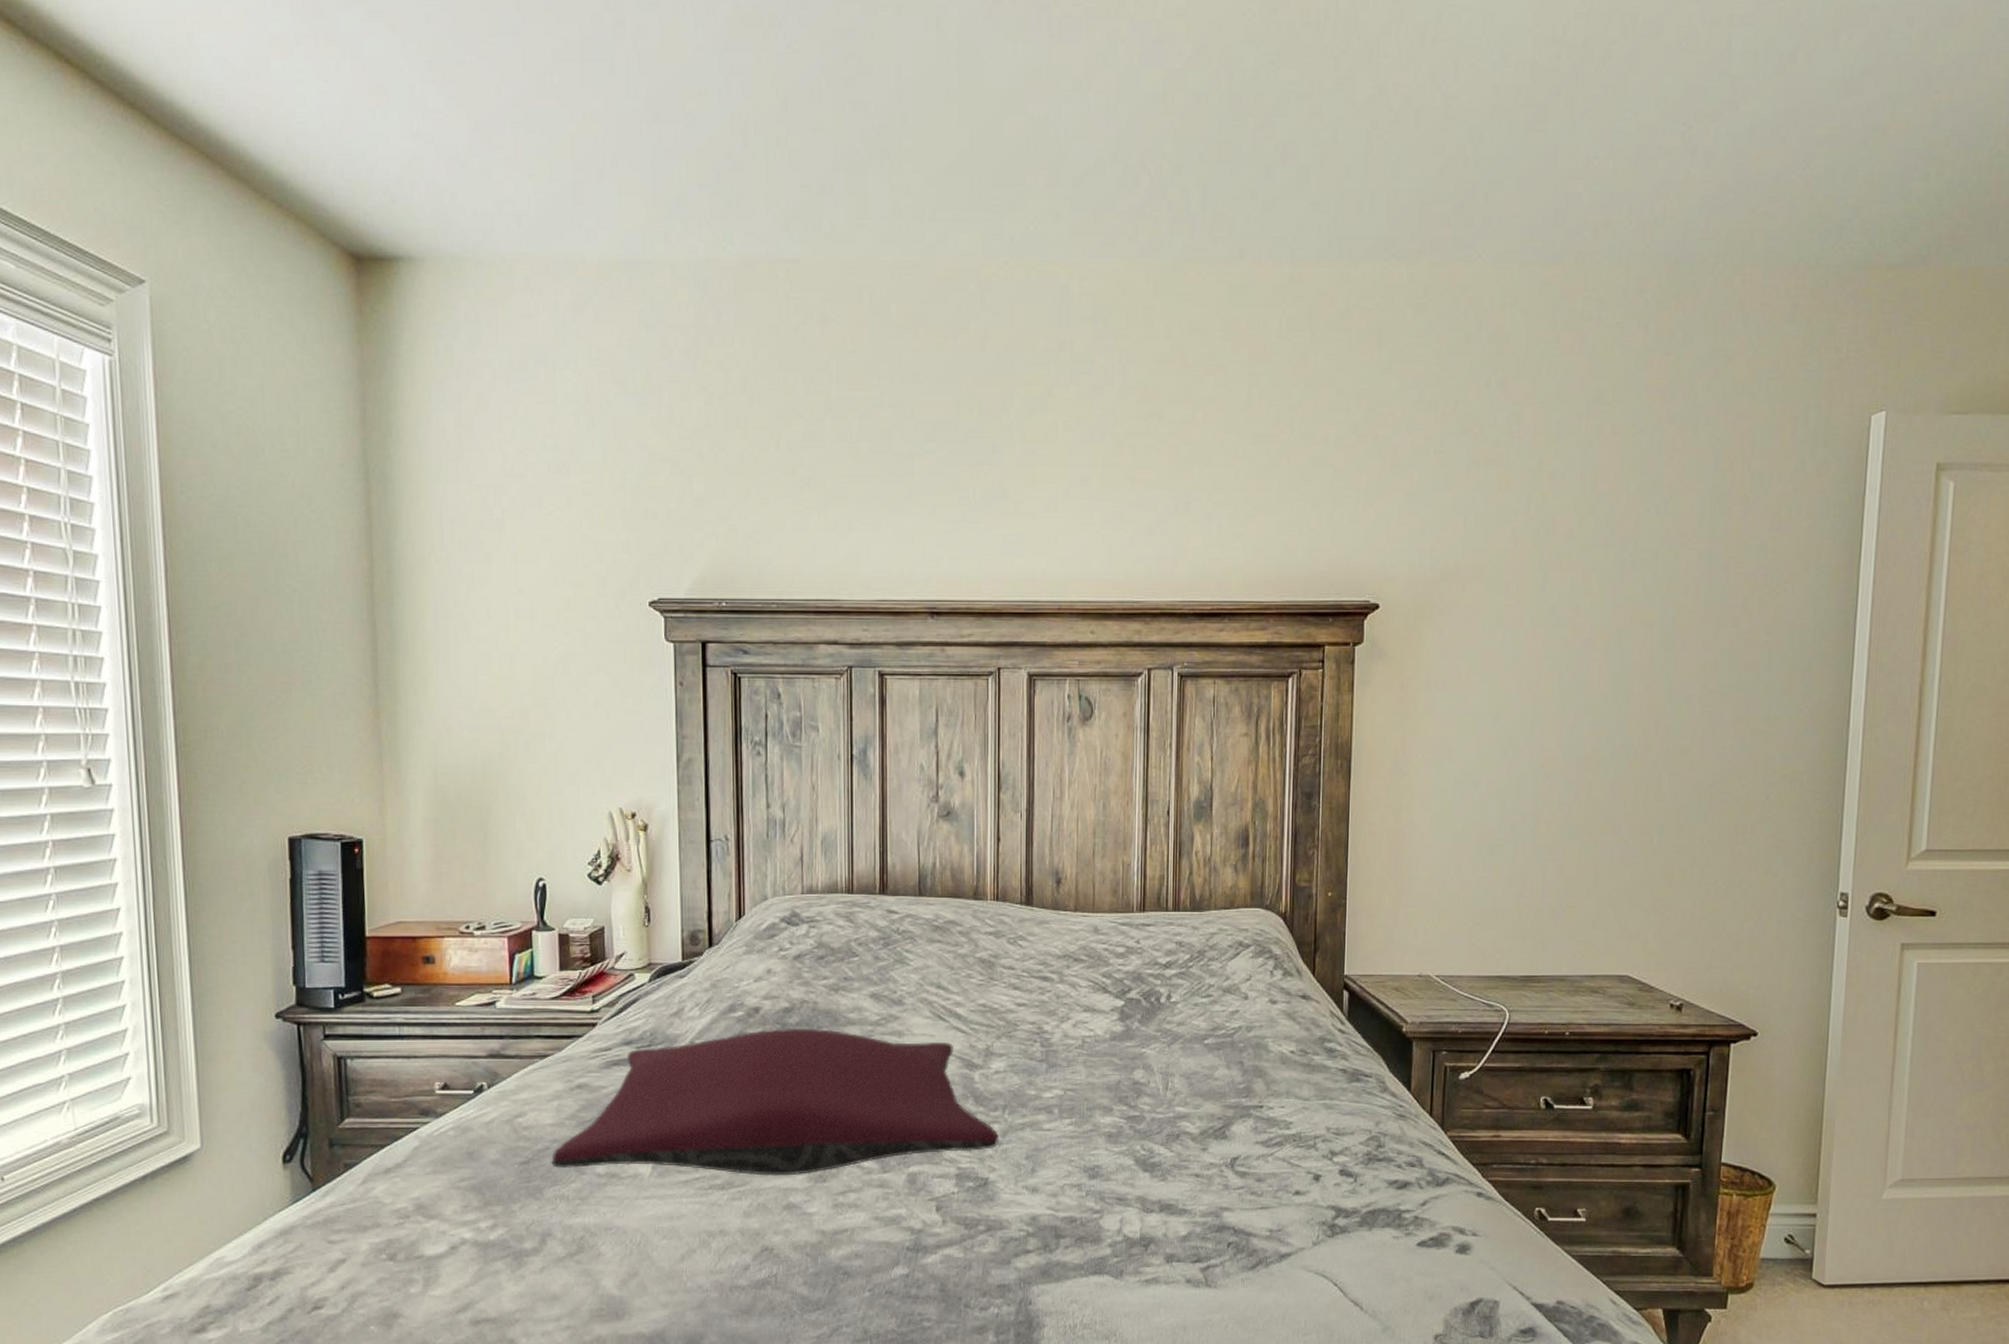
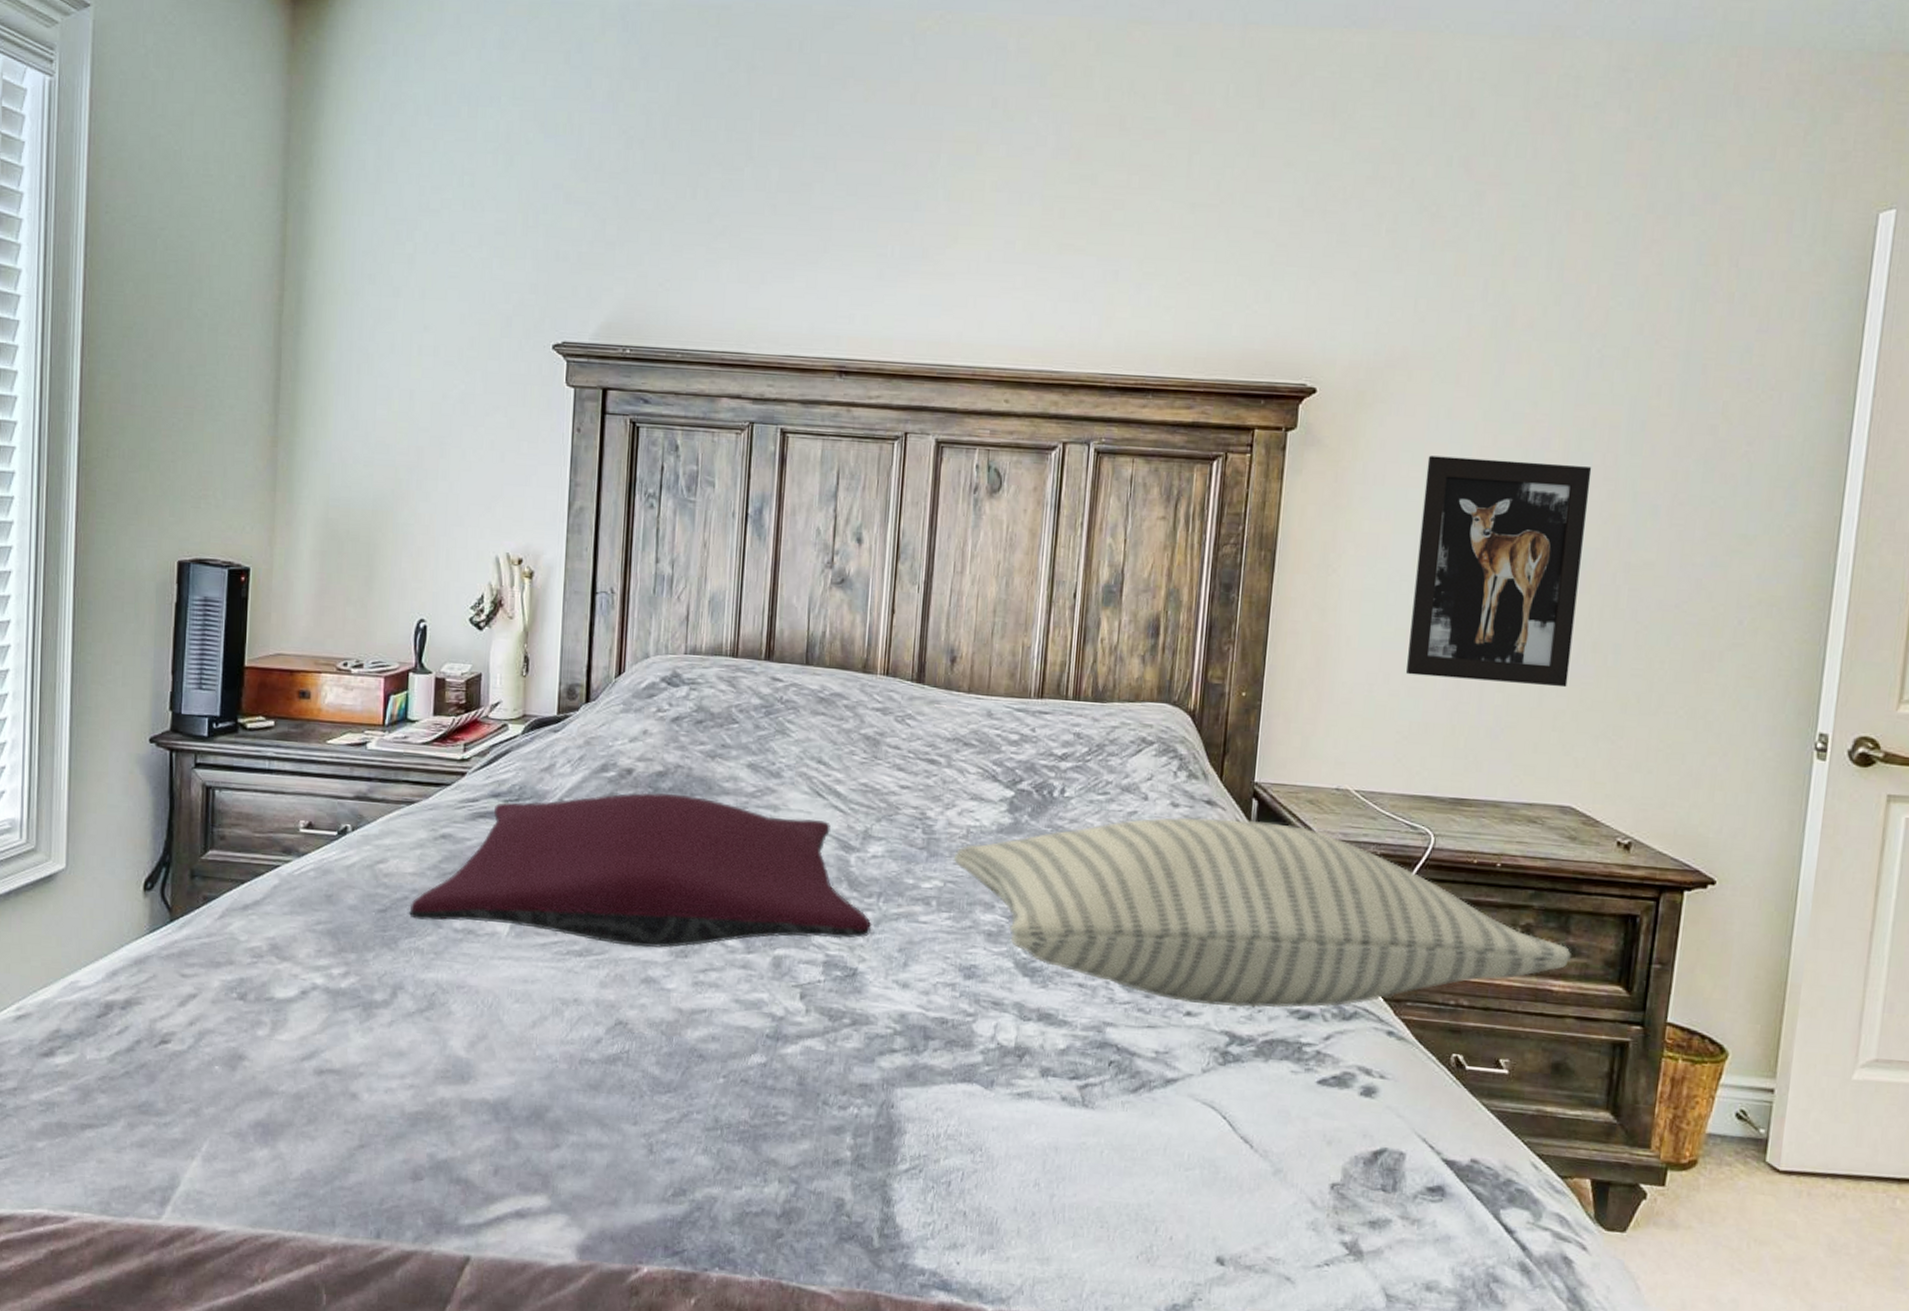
pillow: none [1071,1011,1636,1183] -> present [953,817,1572,1008]
wall art: none [1476,661,1631,868] -> present [1406,455,1592,688]

